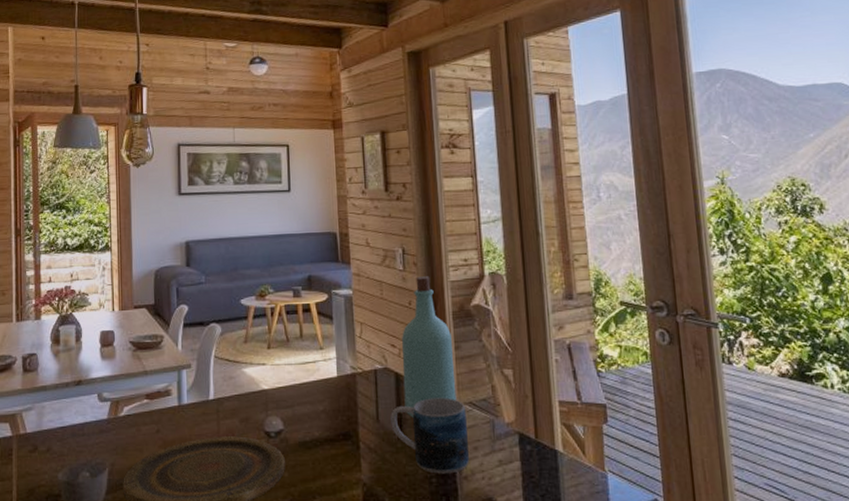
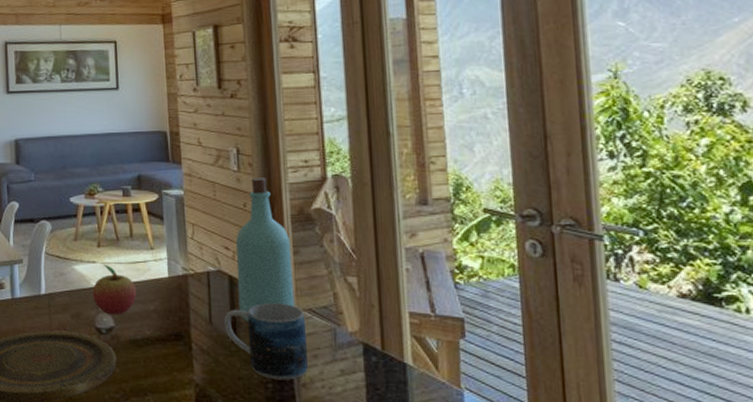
fruit: none [261,365,306,418] -> present [92,264,136,315]

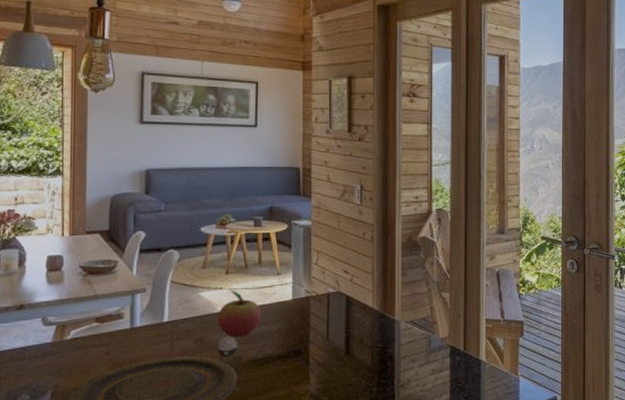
mug: present [224,303,308,380] -> none [340,317,407,383]
bottle: present [236,177,295,322] -> none [353,210,400,335]

